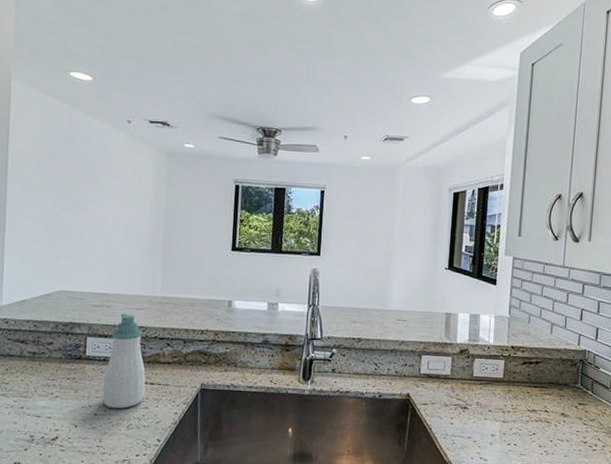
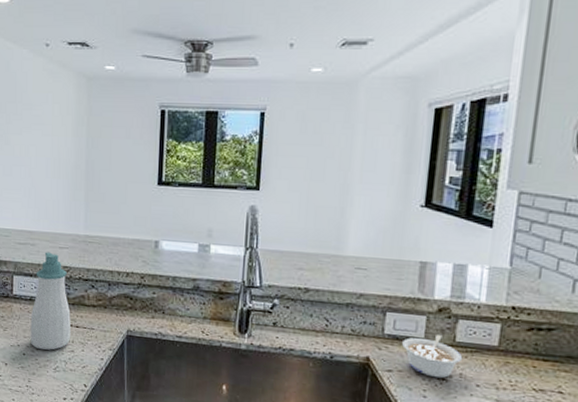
legume: none [434,372,479,407] -> present [402,335,463,379]

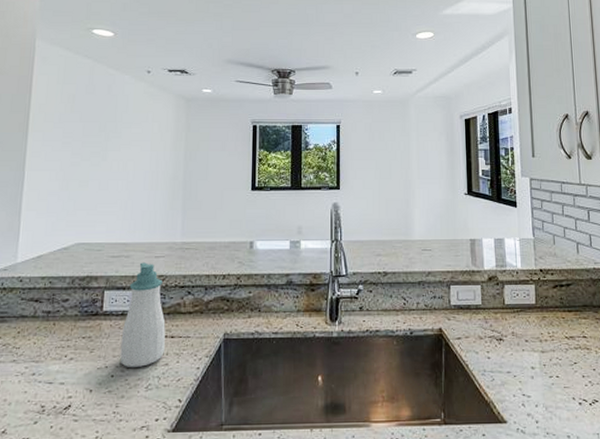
legume: present [402,335,463,379] -> none [466,300,512,339]

